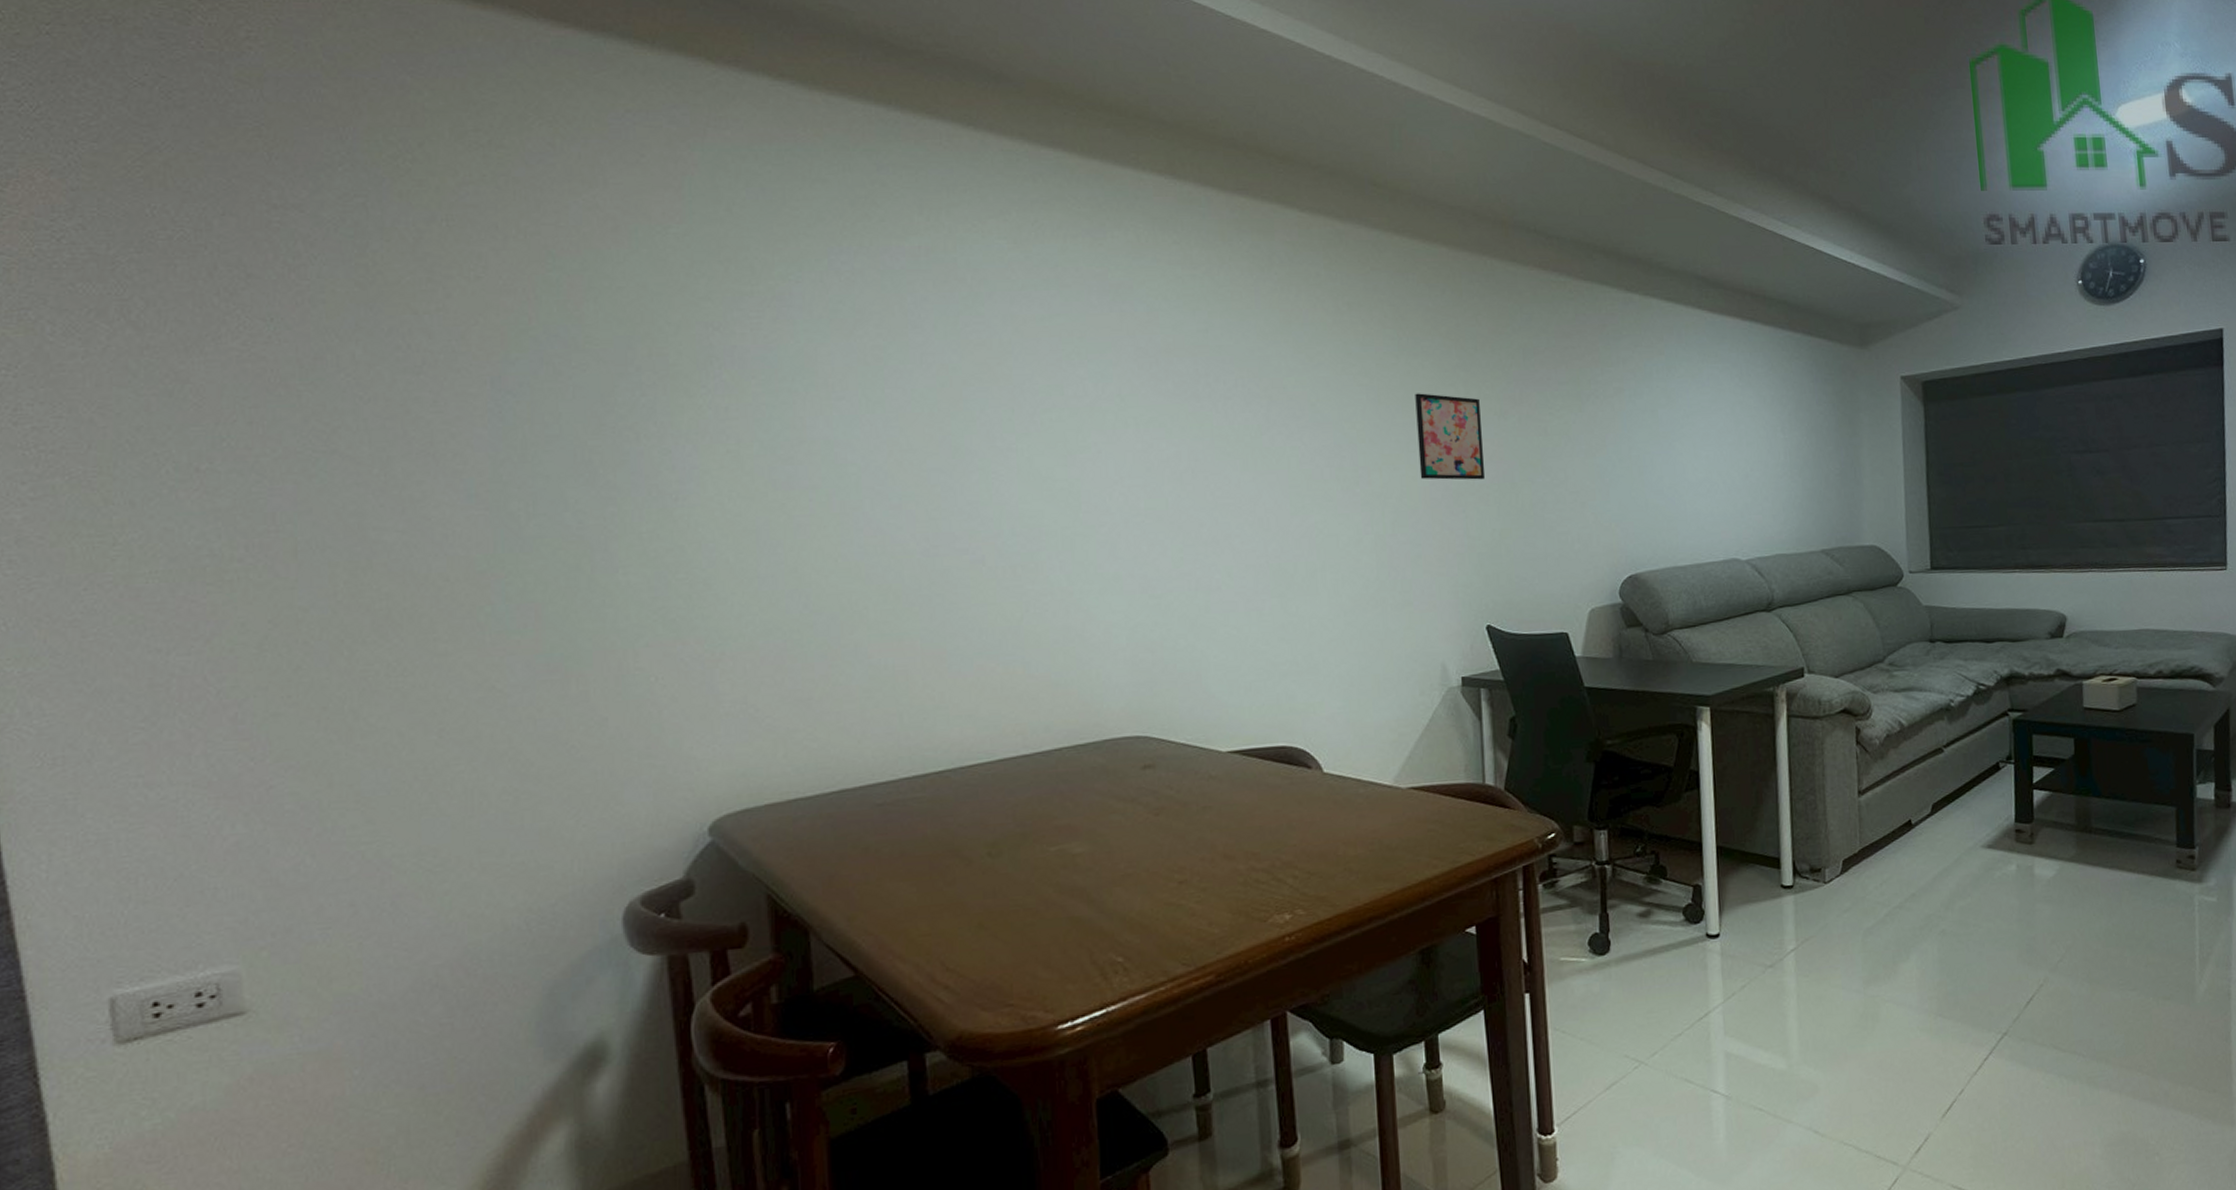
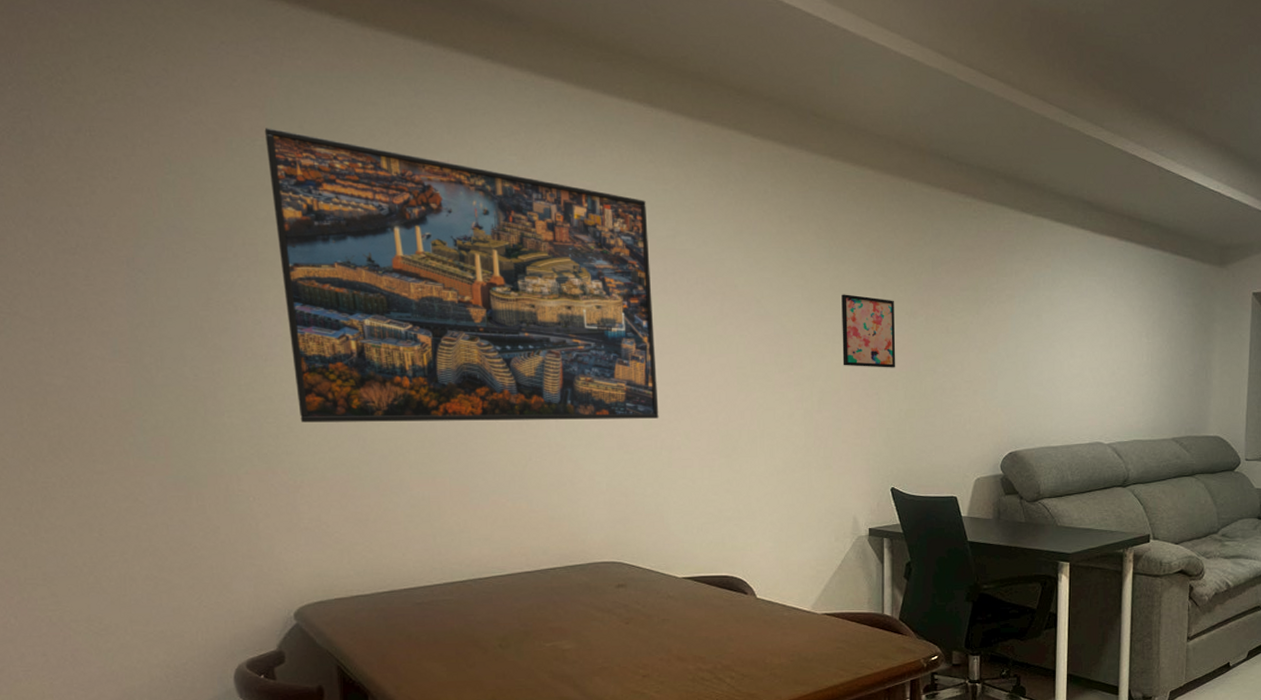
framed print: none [680,212,1193,577] -> present [264,128,659,423]

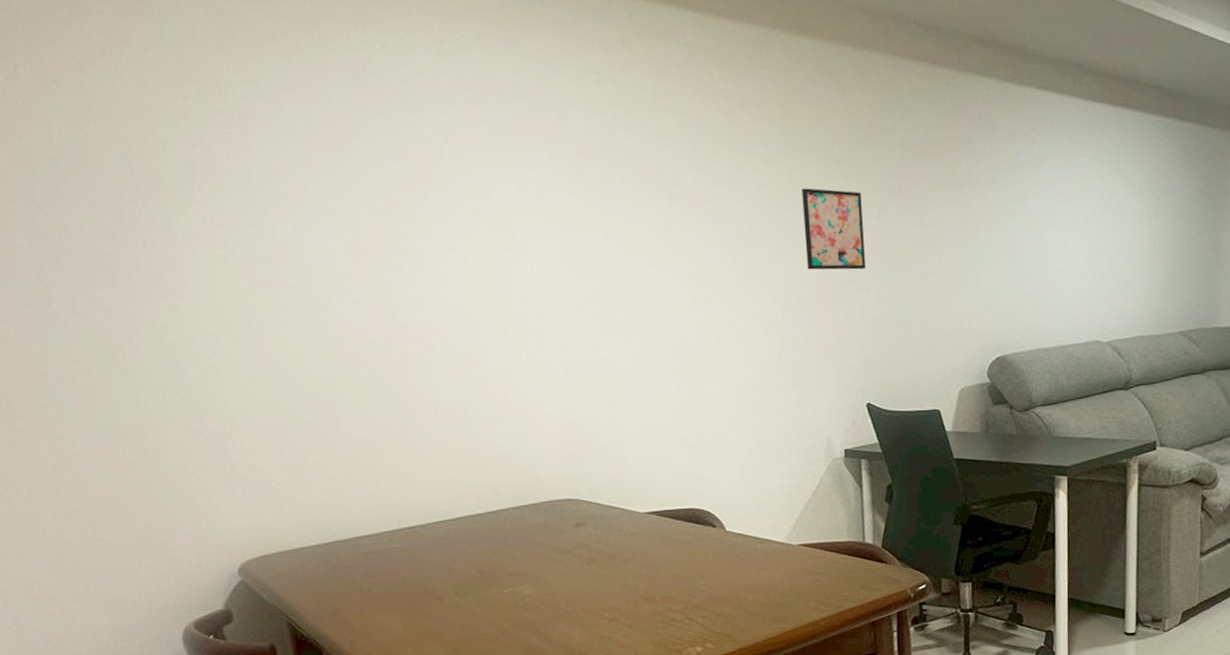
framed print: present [264,128,659,423] -> none [154,36,609,364]

